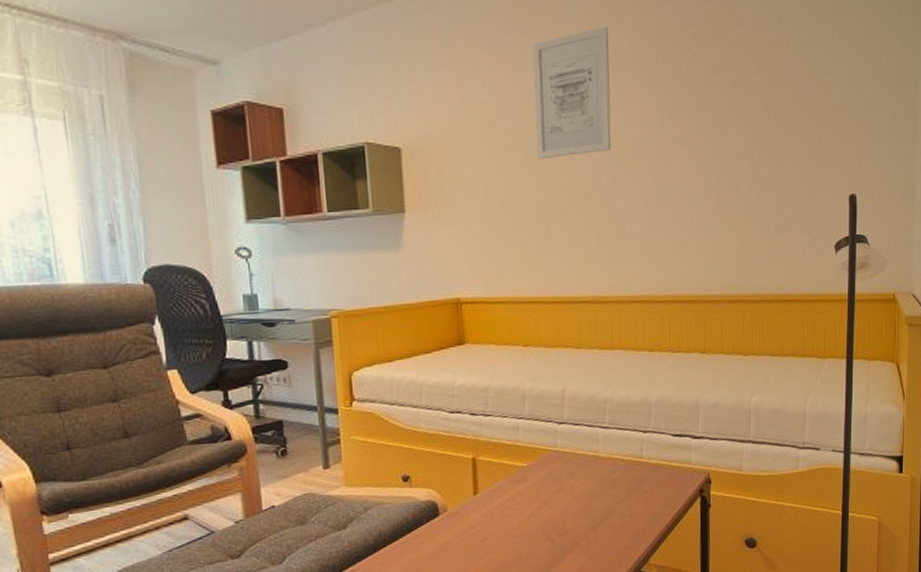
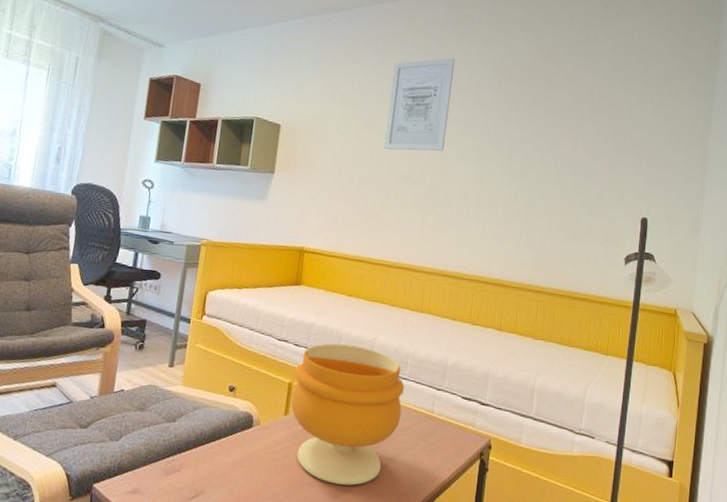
footed bowl: none [476,401,607,556] -> present [291,343,404,486]

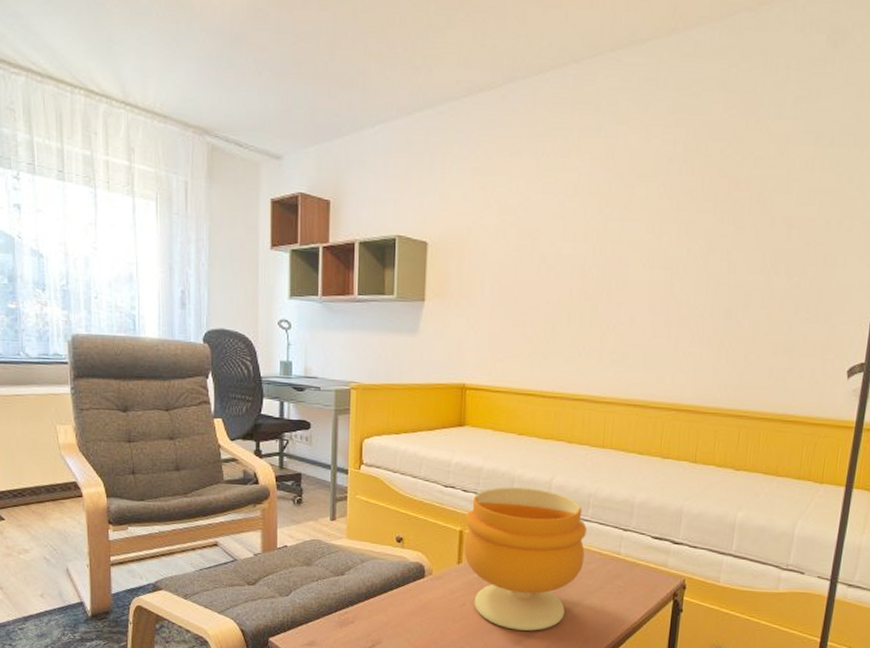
wall art: present [383,57,455,151] -> none [551,137,636,262]

